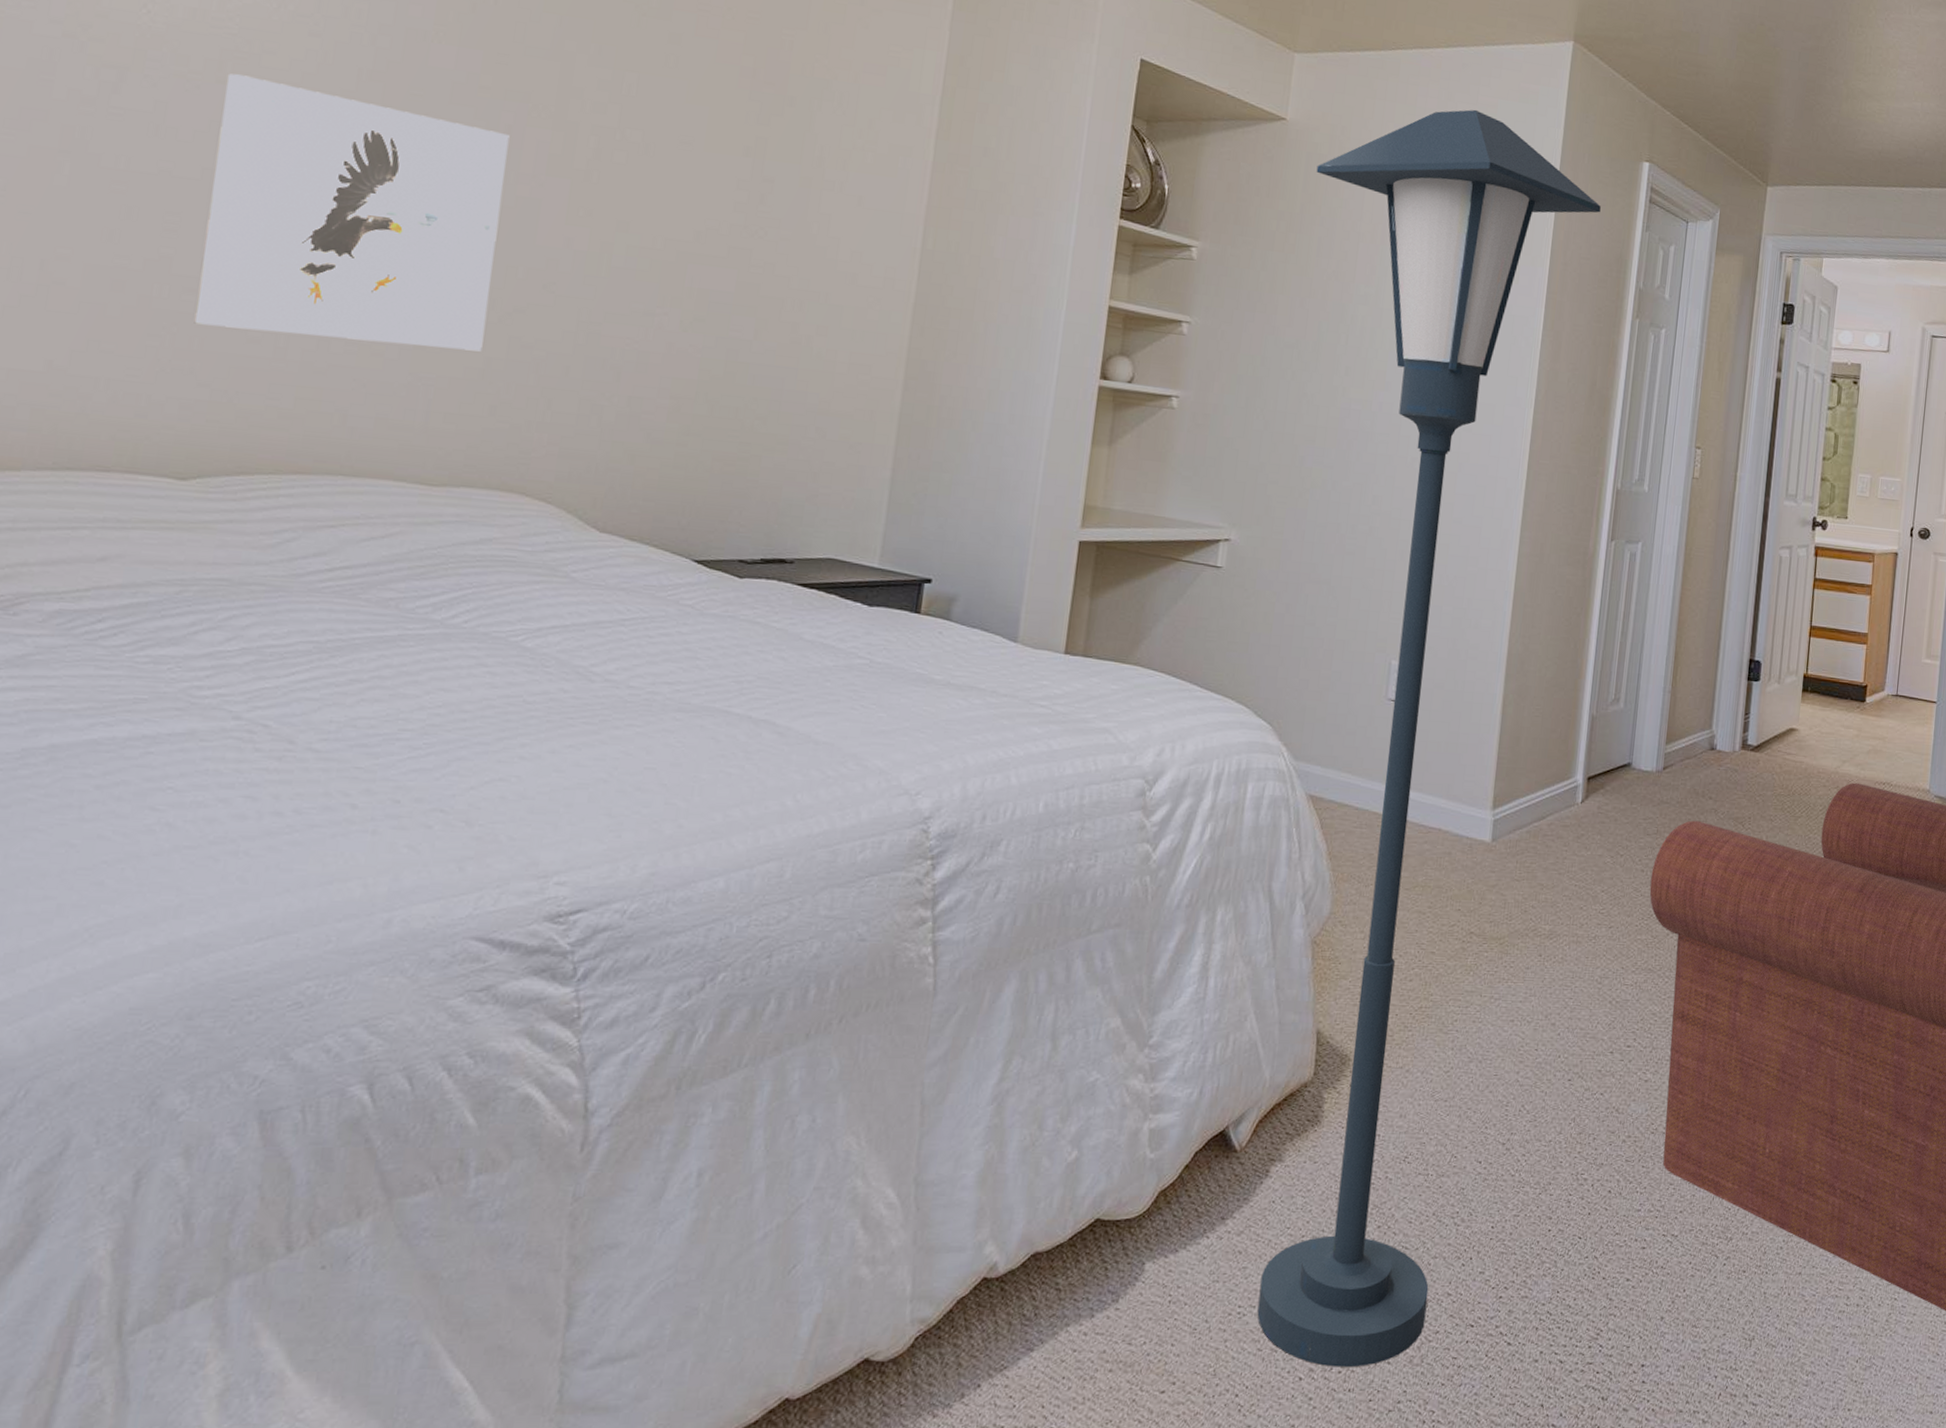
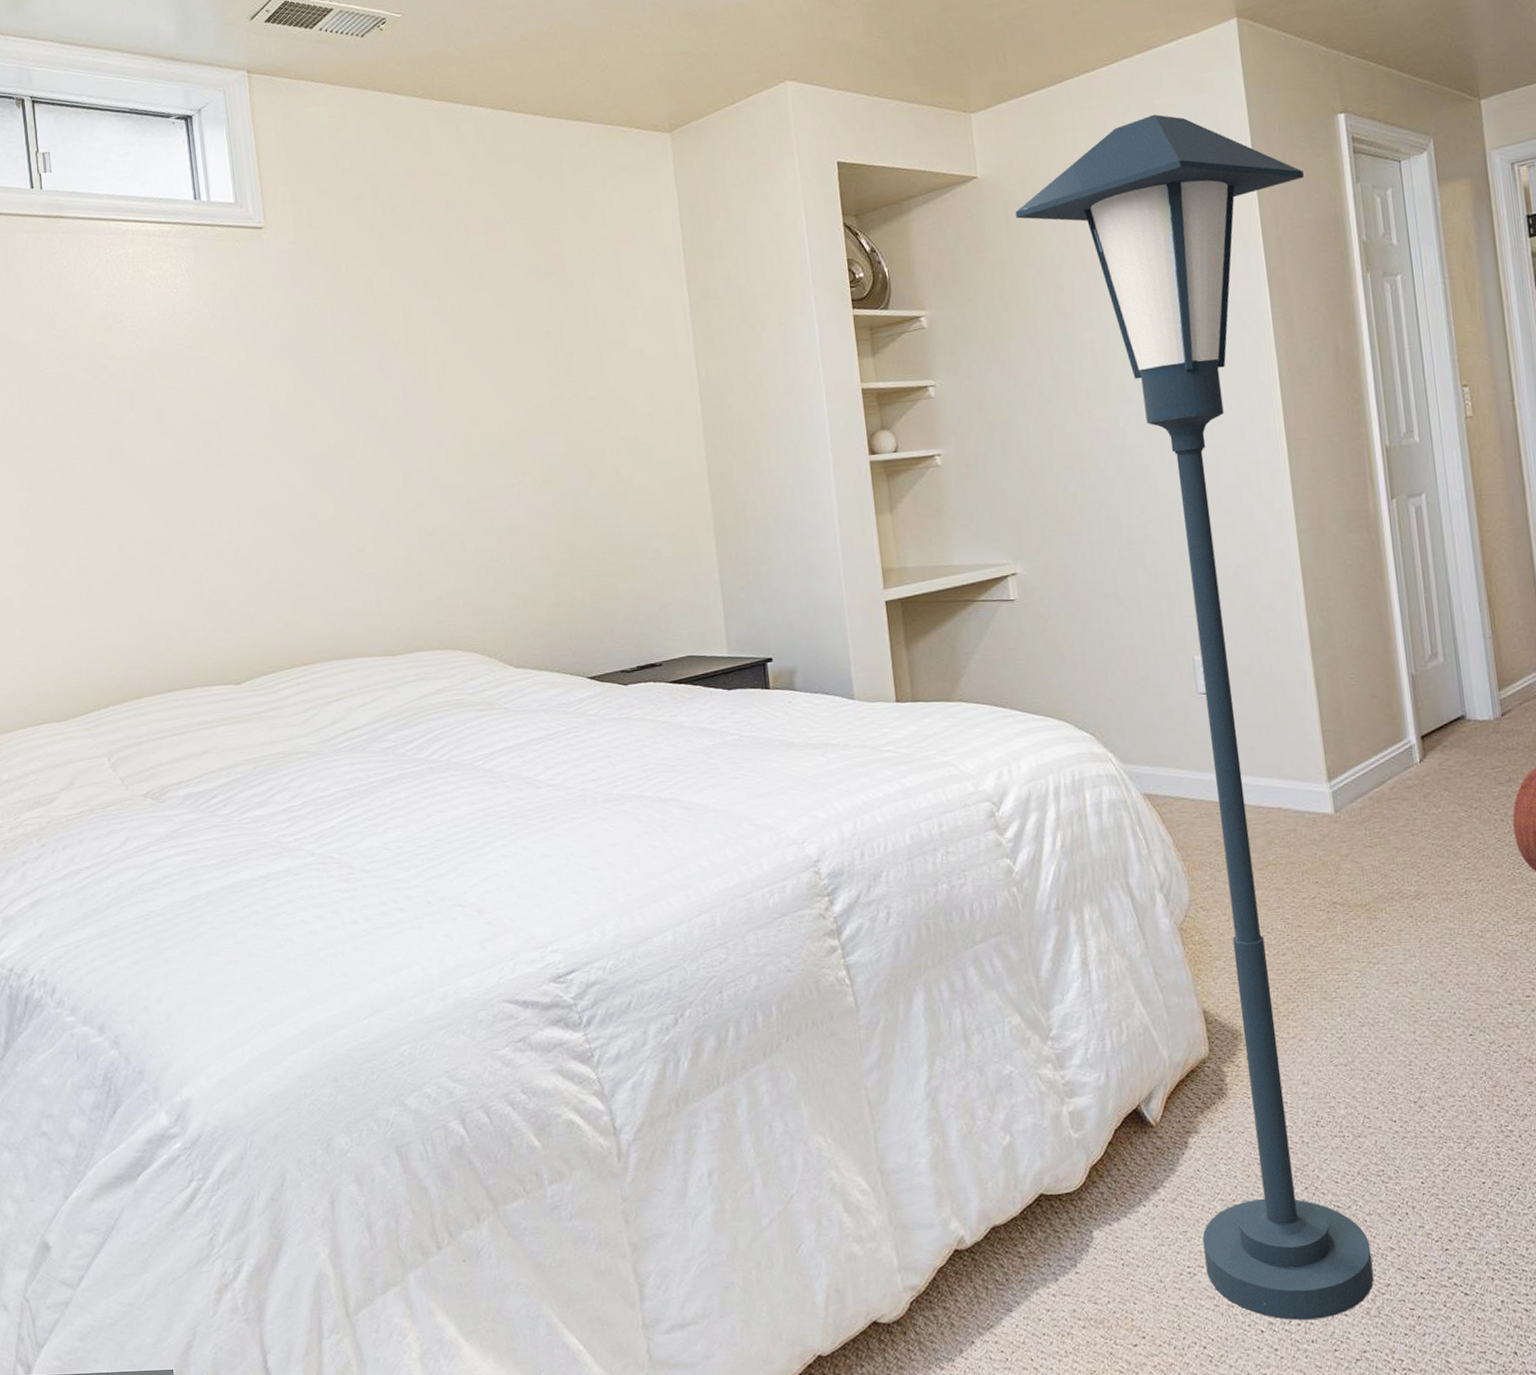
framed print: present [194,73,510,352] -> none [194,369,402,568]

